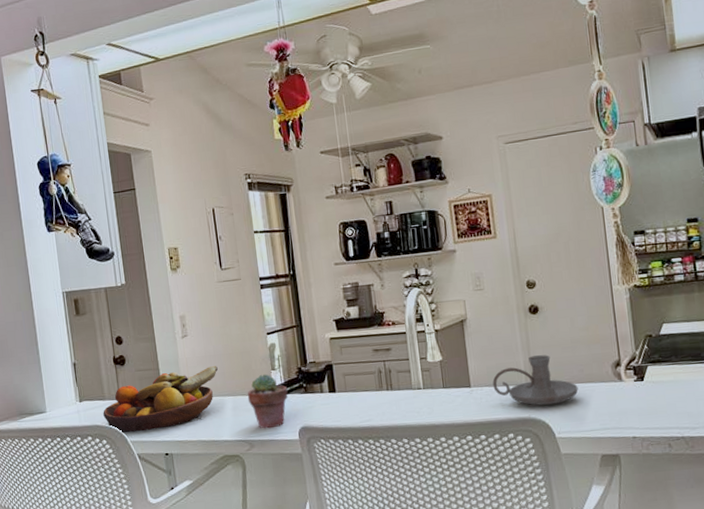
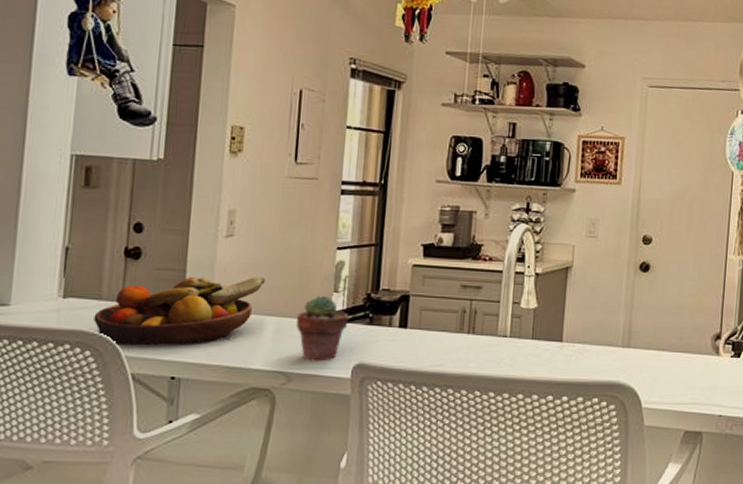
candle holder: present [492,355,579,406] -> none [586,317,674,372]

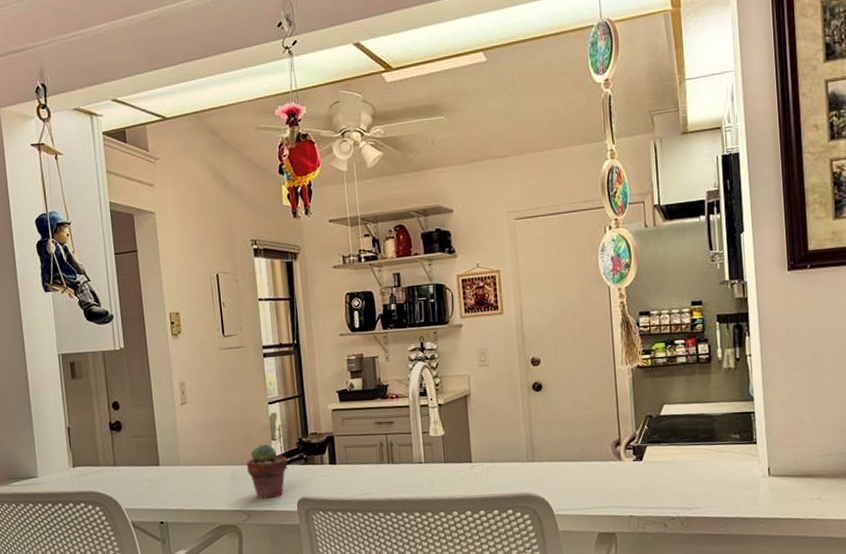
fruit bowl: present [93,277,265,346] -> none [97,434,217,501]

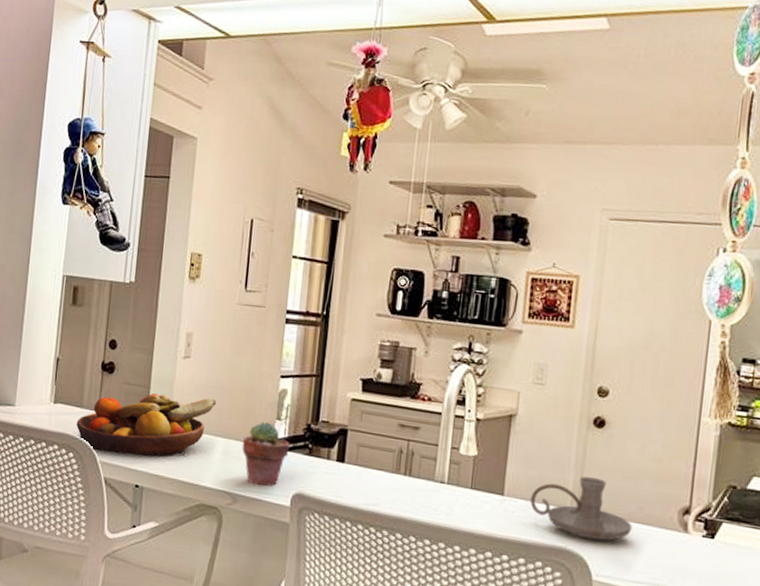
fruit bowl: none [97,434,217,501] -> present [76,393,216,457]
candle holder: none [494,432,578,483] -> present [530,476,632,541]

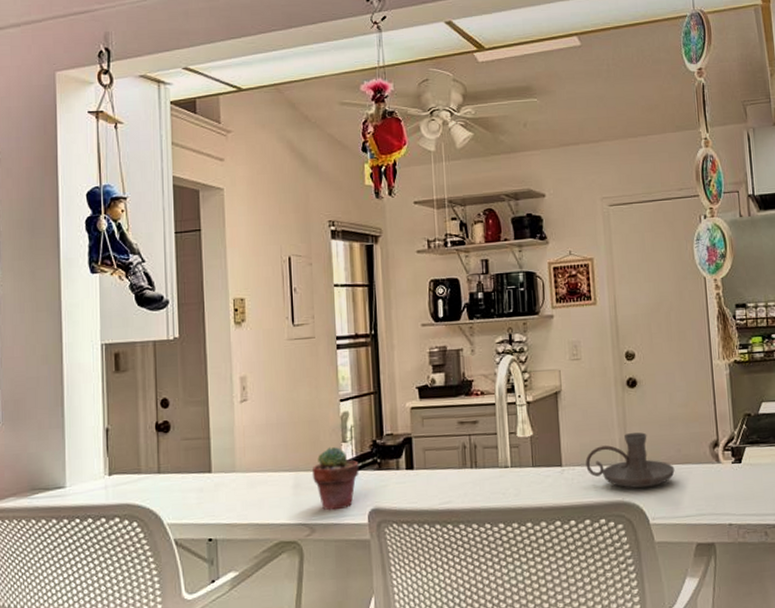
fruit bowl: present [76,393,216,457] -> none [136,436,280,514]

